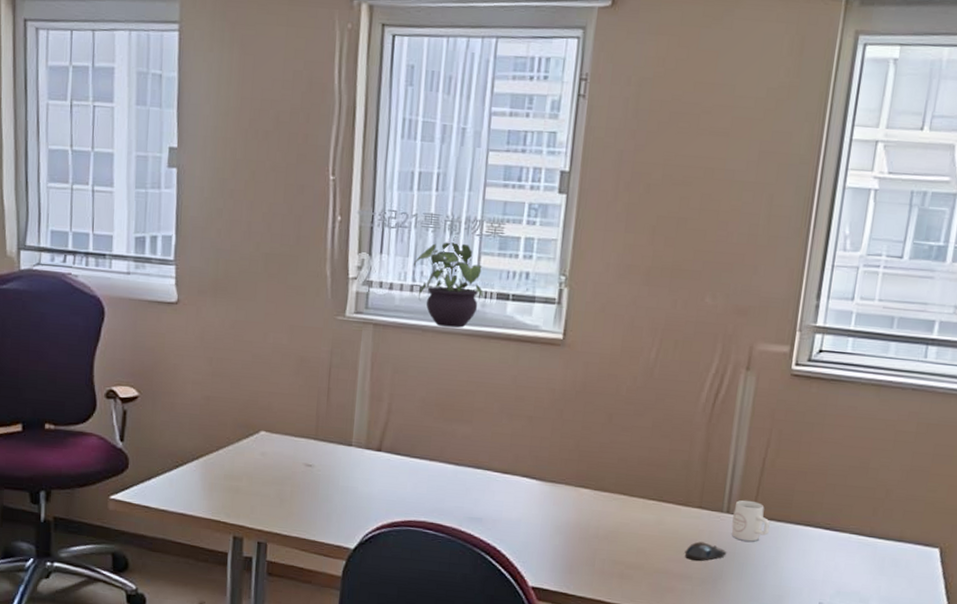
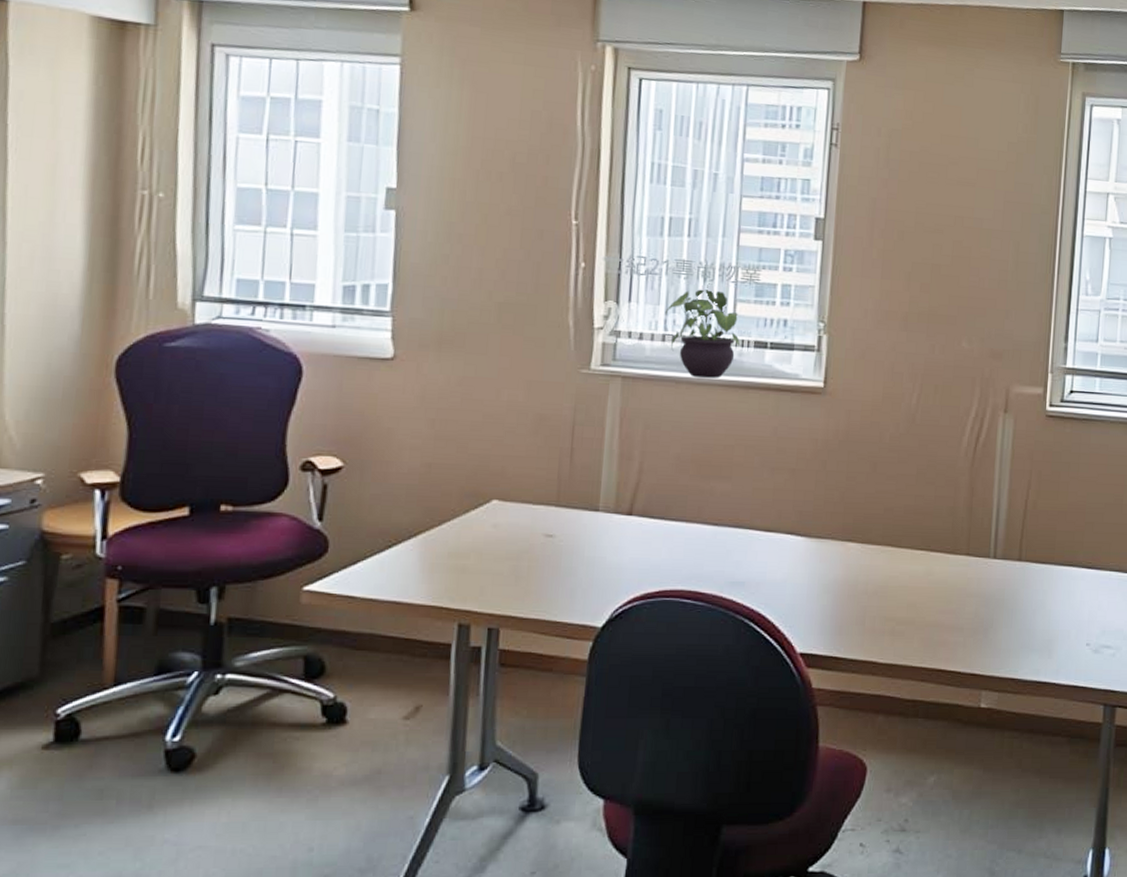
computer mouse: present [684,541,727,561] -> none [955,590,996,610]
mug: present [731,500,770,542] -> none [999,544,1035,586]

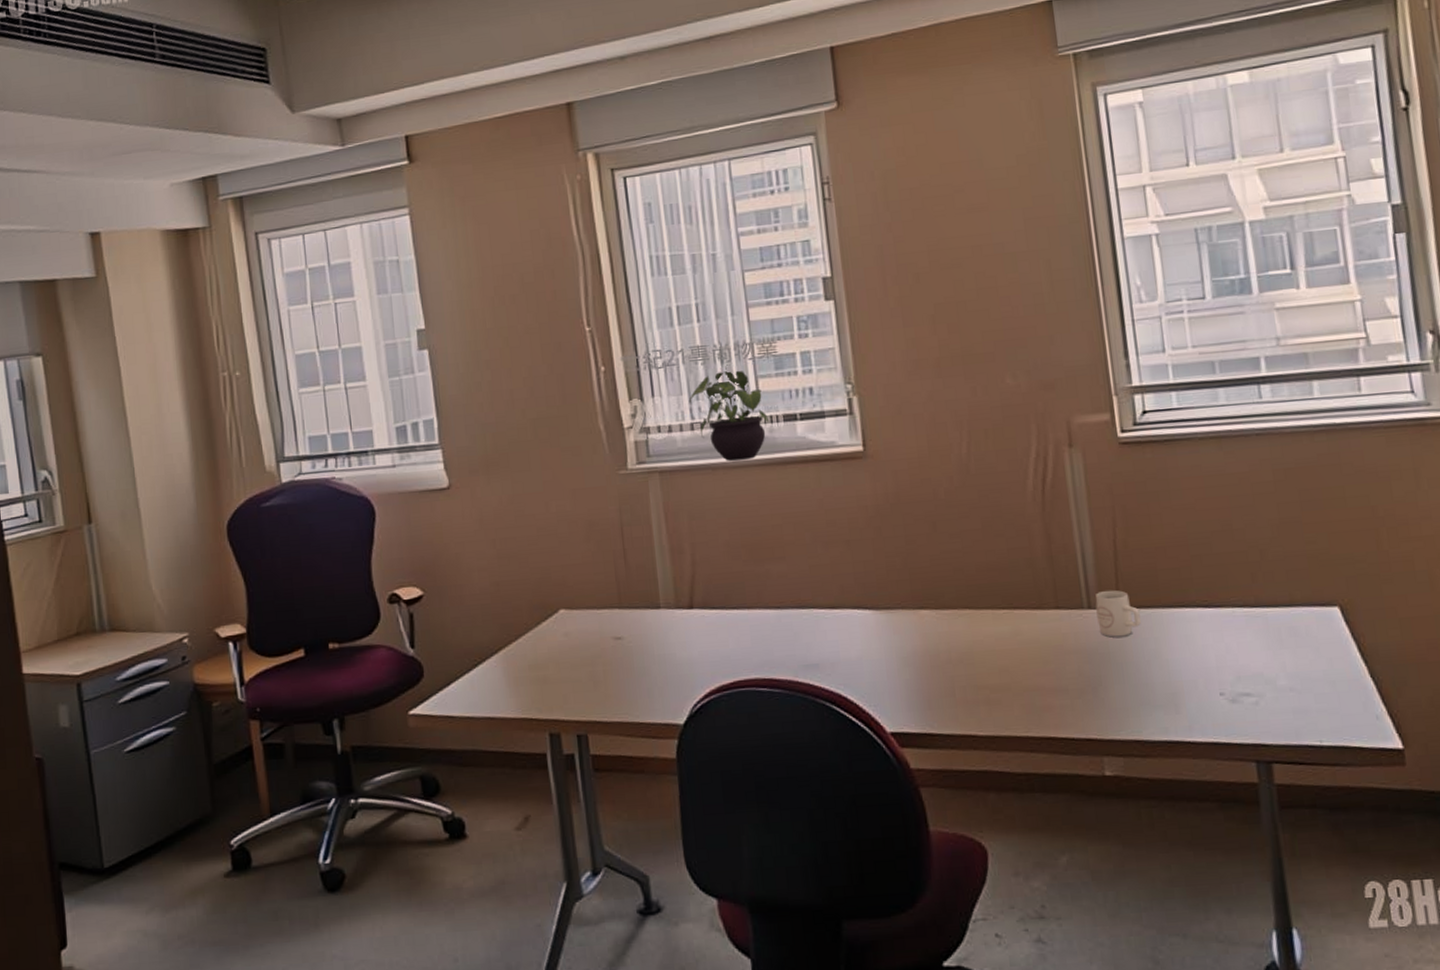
mug: none [999,544,1035,586] -> present [1094,590,1141,638]

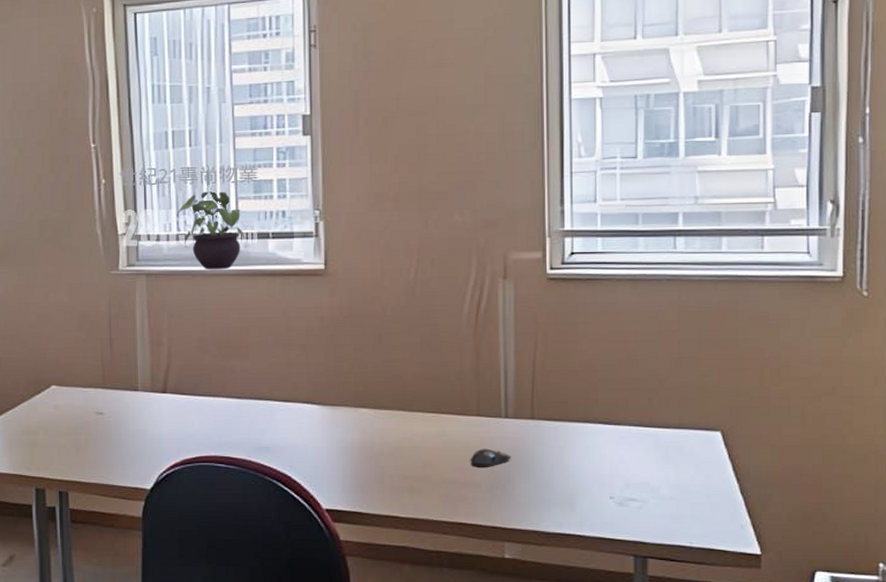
computer mouse: none [1052,646,1101,670] -> present [470,448,511,467]
mug: present [1094,590,1141,638] -> none [512,403,549,444]

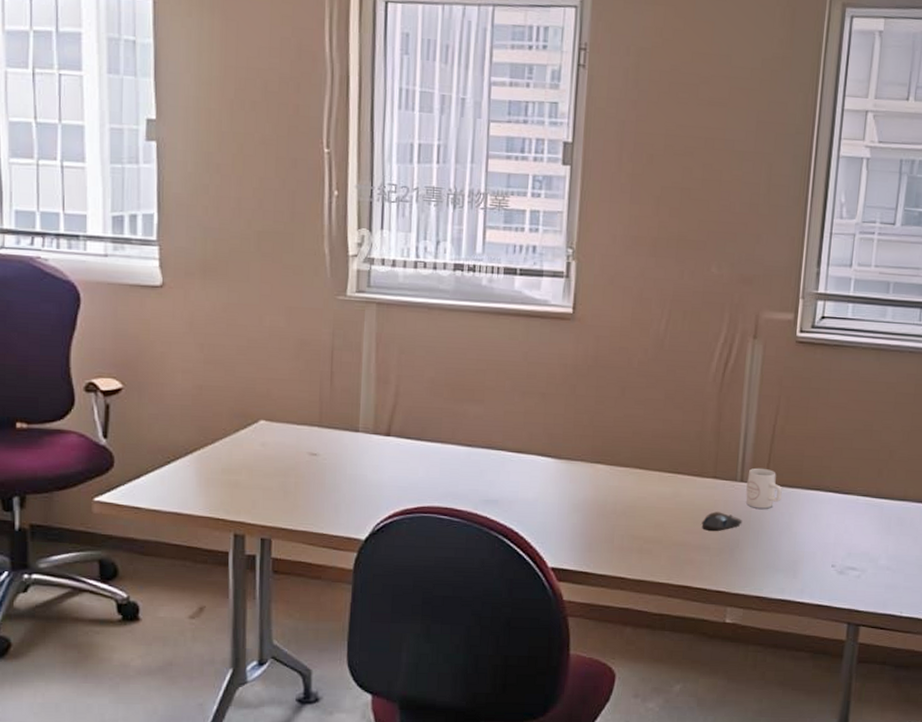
potted plant: present [176,185,244,270] -> none [416,210,490,305]
mug: none [512,403,549,444] -> present [746,467,782,509]

